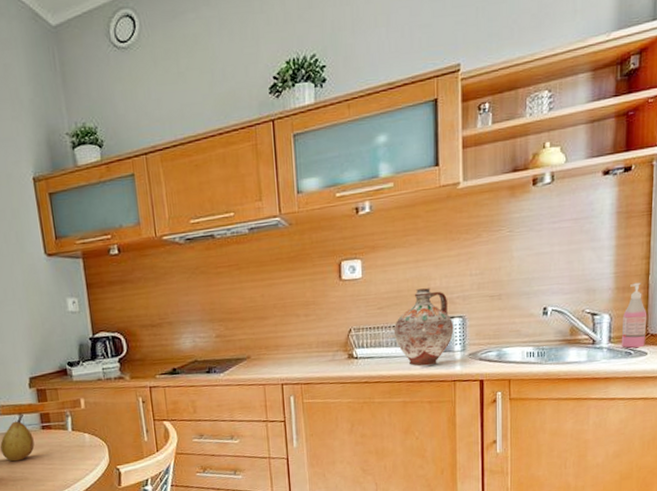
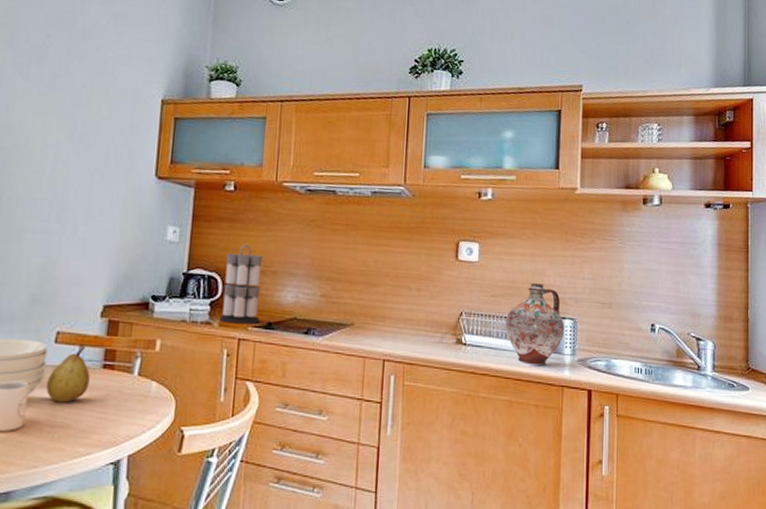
spice rack: none [124,301,166,375] -> present [219,244,263,325]
soap dispenser: present [621,282,648,348] -> none [724,314,748,382]

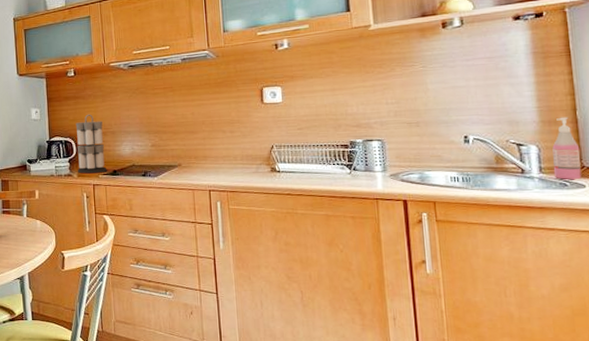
ceramic jug: present [506,283,565,365] -> none [314,113,373,183]
soap dispenser: none [724,314,748,382] -> present [552,117,582,180]

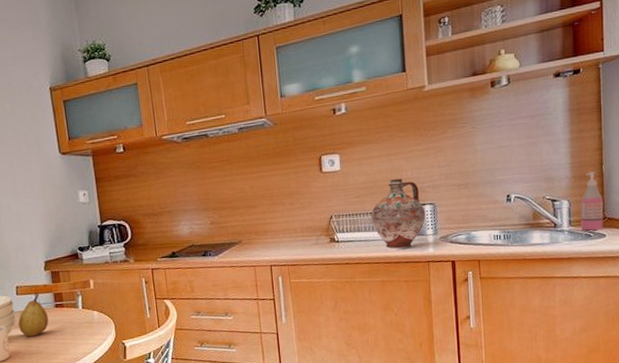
spice rack: present [75,114,107,174] -> none [128,193,166,259]
ceramic jug: none [314,113,373,183] -> present [371,178,426,249]

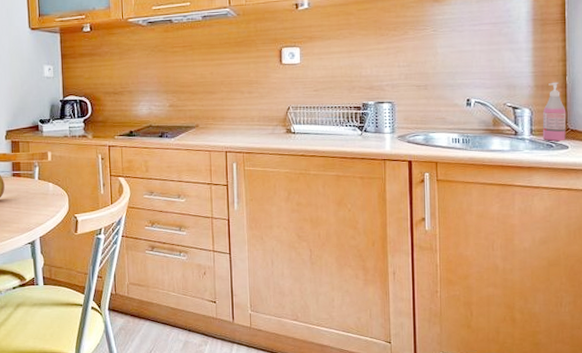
ceramic jug: present [371,178,426,249] -> none [329,75,384,145]

